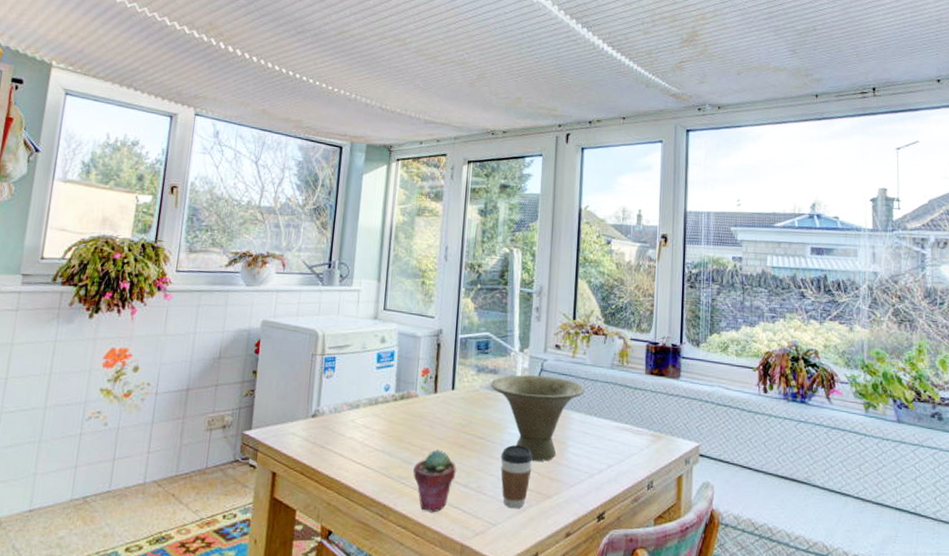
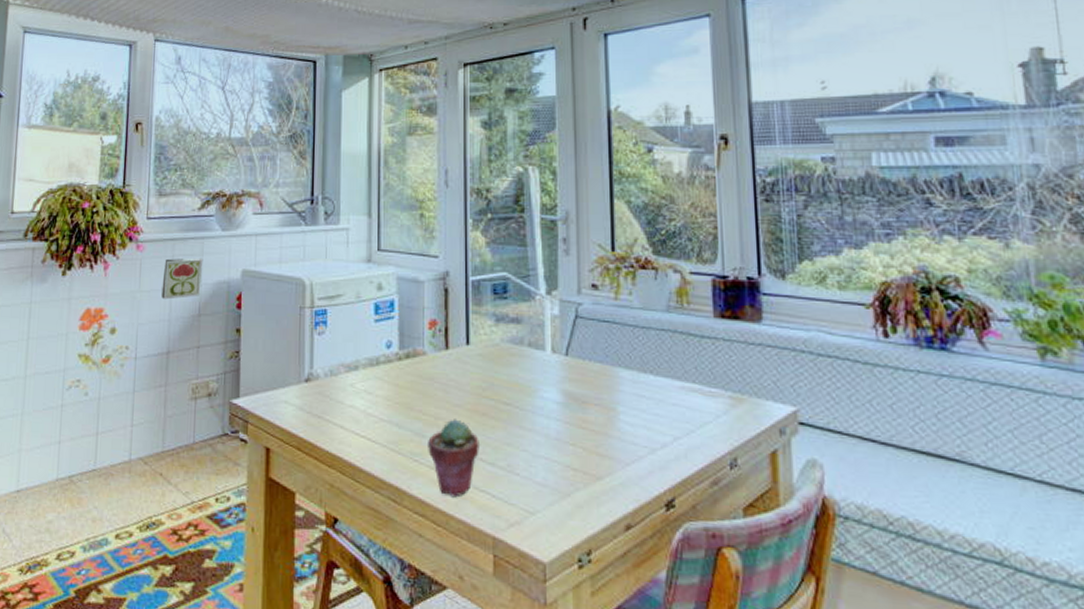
decorative tile: none [185,307,227,343] -> present [162,258,203,300]
bowl: present [491,375,585,461] -> none [514,324,634,433]
coffee cup: present [500,445,533,509] -> none [533,412,574,494]

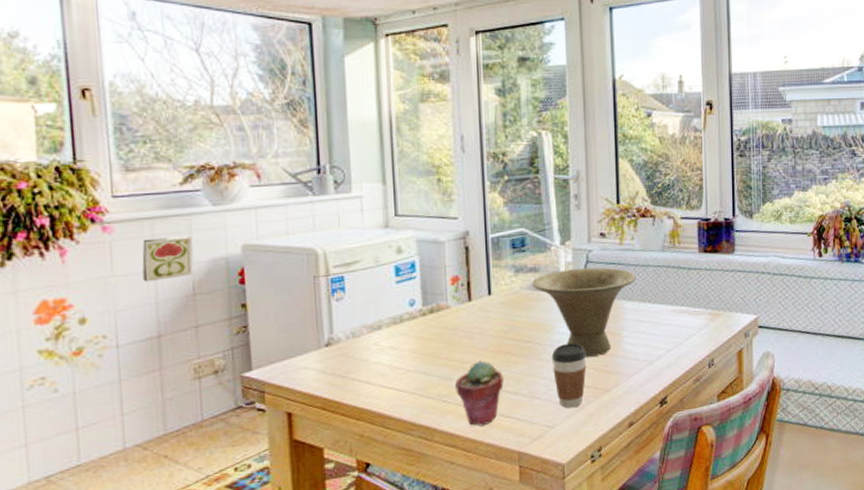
bowl: none [514,324,634,433] -> present [532,267,636,357]
coffee cup: none [533,412,574,494] -> present [551,343,587,408]

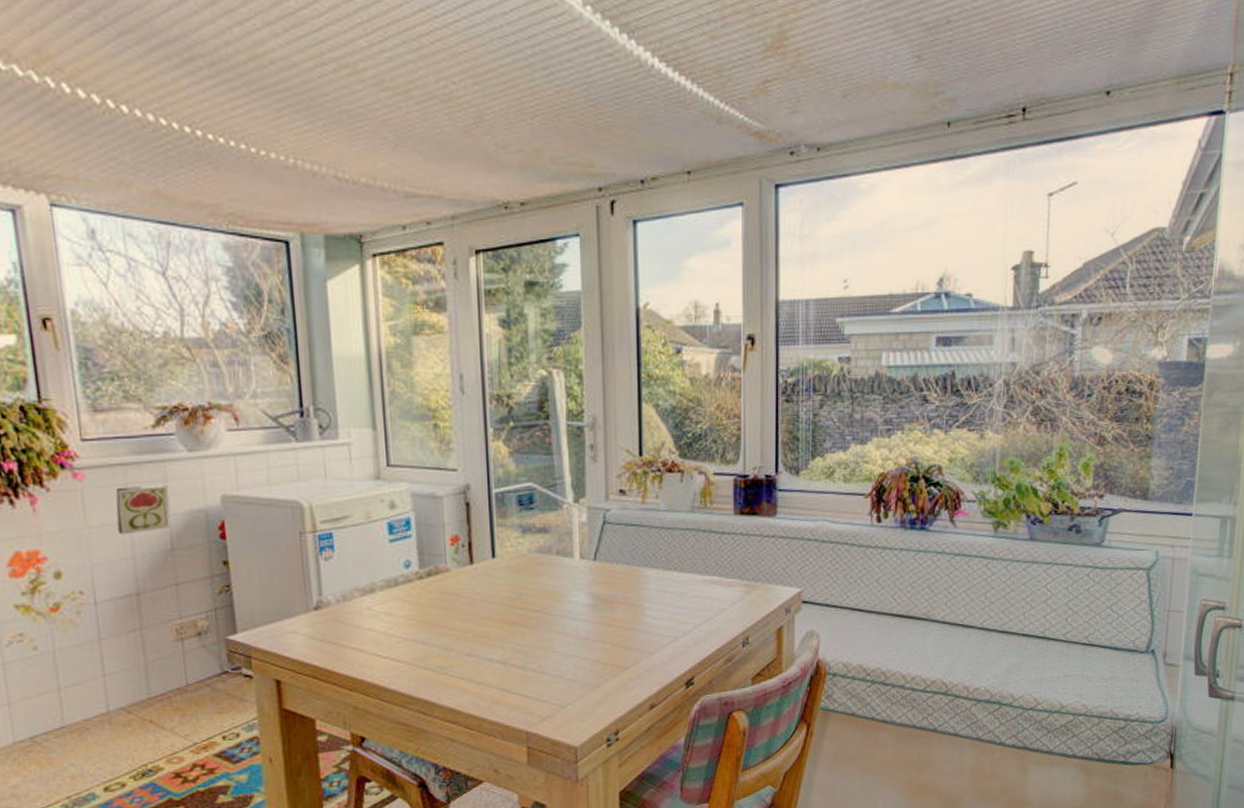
potted succulent: present [455,360,504,427] -> none [456,630,510,703]
bowl: present [532,267,636,357] -> none [541,529,660,630]
coffee cup: present [551,343,587,408] -> none [563,614,603,687]

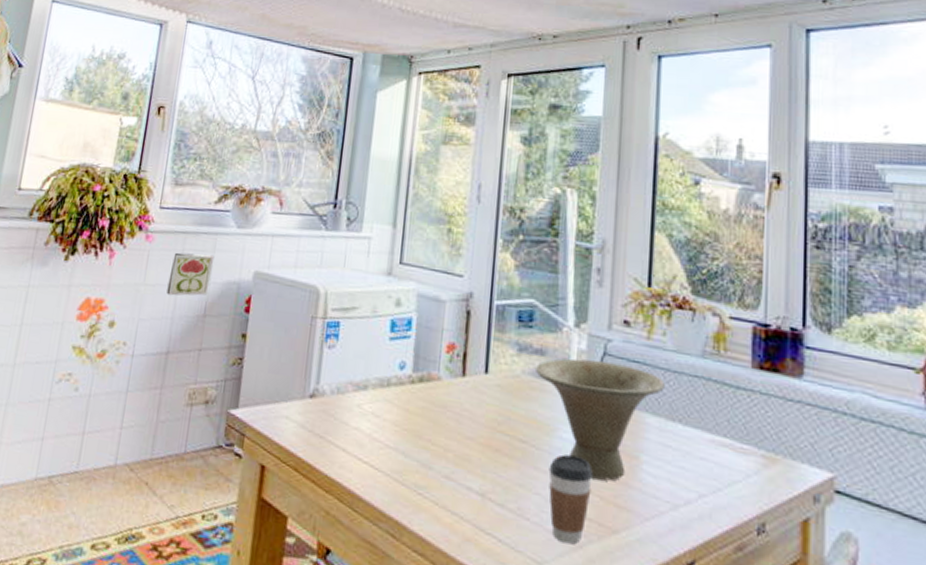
bowl: none [541,529,660,630] -> present [536,358,665,481]
coffee cup: none [563,614,603,687] -> present [549,454,593,544]

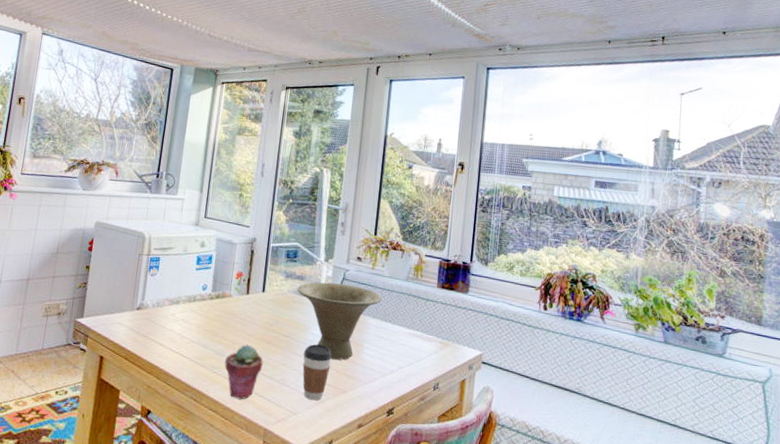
decorative tile: present [167,252,215,296] -> none [27,207,65,239]
potted succulent: none [434,452,490,538] -> present [225,344,263,400]

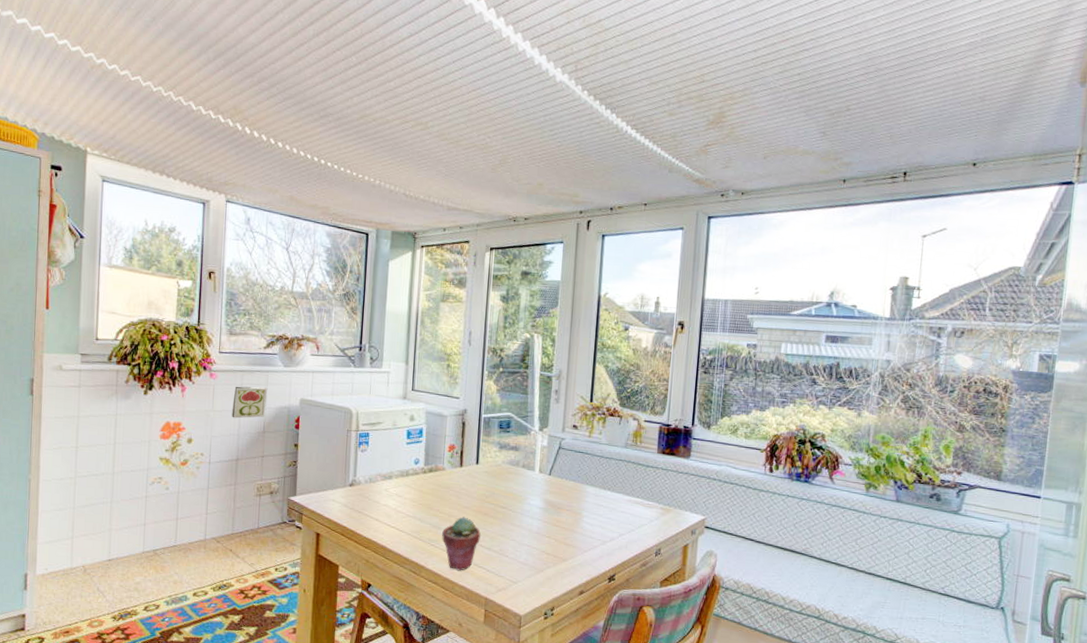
decorative tile: none [27,207,65,239] -> present [232,386,268,419]
bowl: present [297,282,382,360] -> none [512,452,600,529]
coffee cup: present [302,344,332,401] -> none [521,514,550,570]

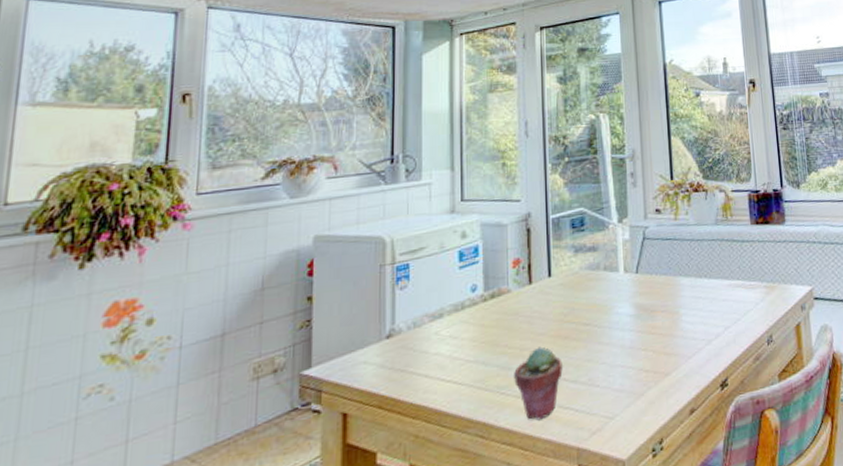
decorative tile: present [232,386,268,419] -> none [215,229,268,278]

